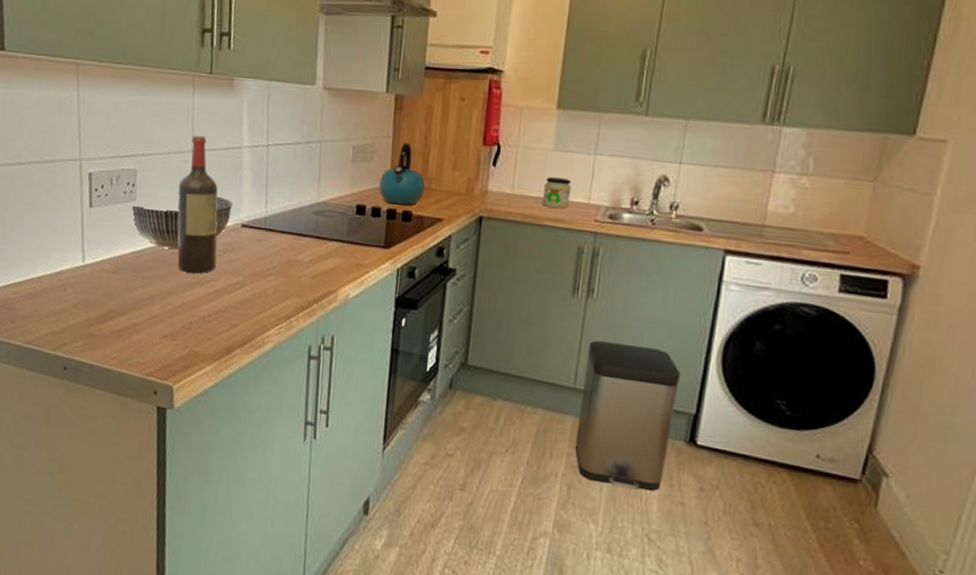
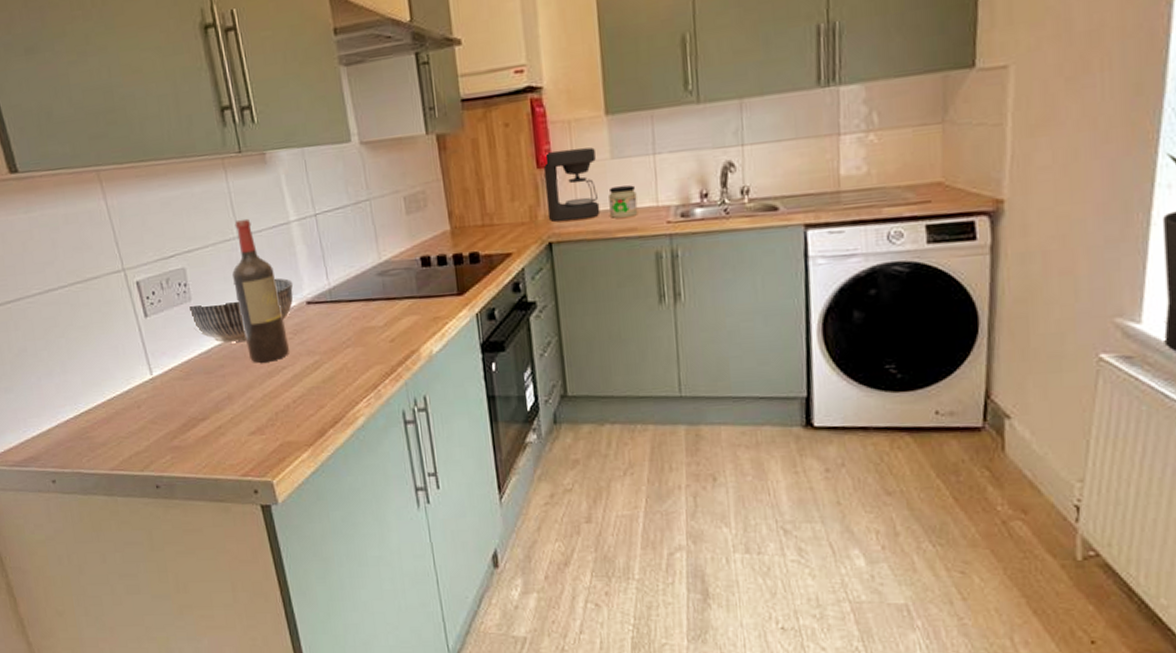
kettle: present [379,143,426,206] -> none [438,182,488,249]
coffee maker: none [483,131,540,203] -> present [542,147,600,223]
pedal bin: present [575,340,680,491] -> none [686,339,787,485]

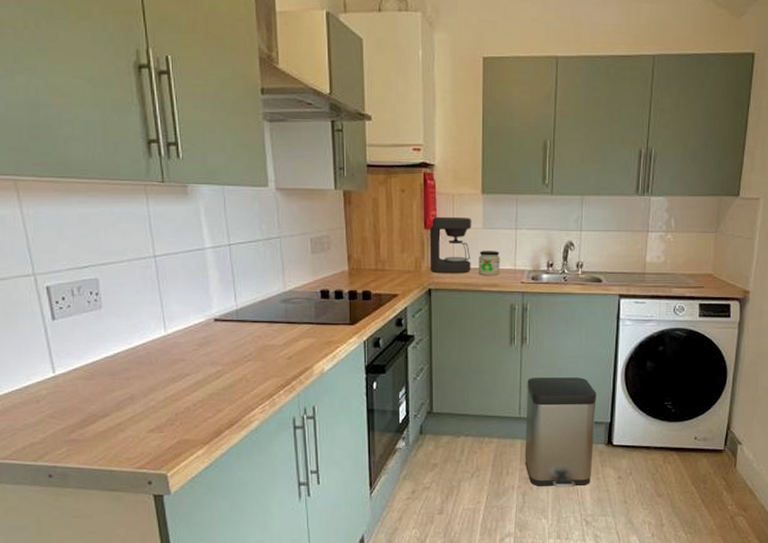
bowl: present [190,277,294,343] -> none [99,296,203,349]
wine bottle: present [231,218,289,363] -> none [144,241,194,369]
pedal bin: none [686,339,787,485] -> present [524,377,596,487]

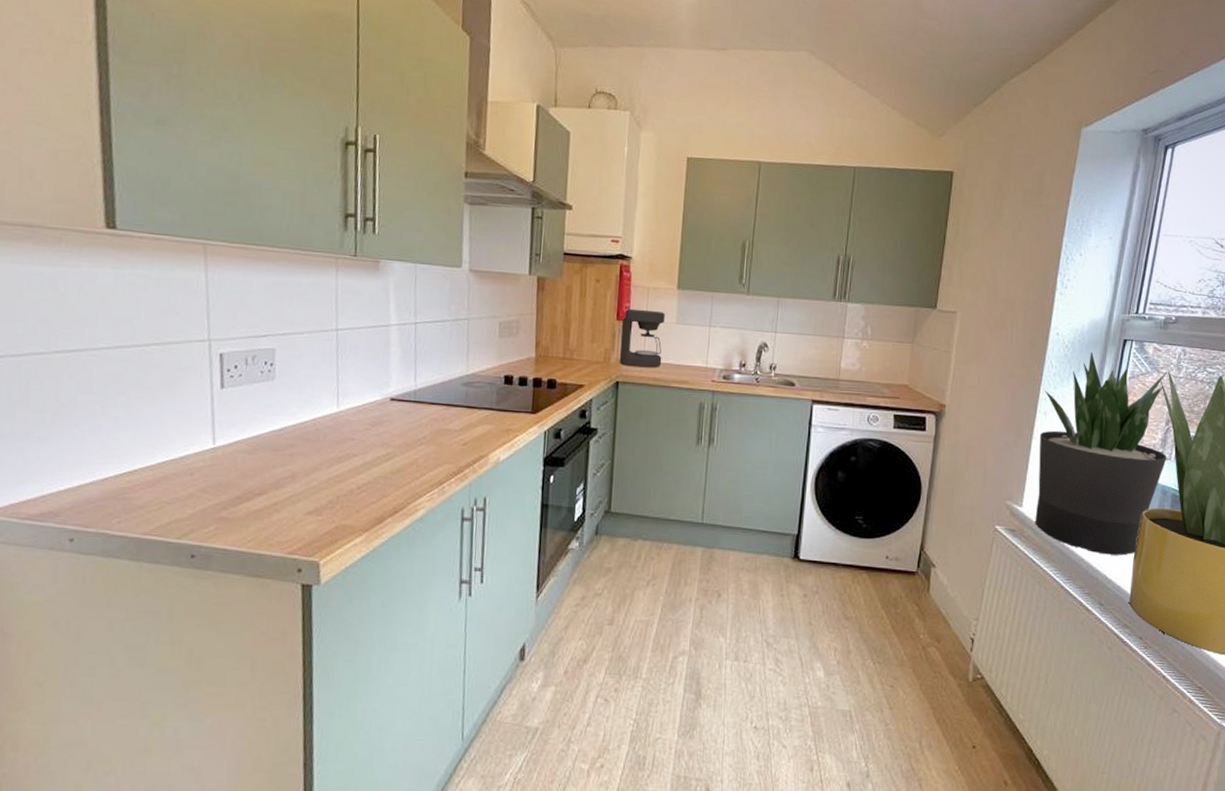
jar: present [479,251,500,276] -> none [669,346,692,373]
pedal bin: present [524,377,596,487] -> none [705,481,784,603]

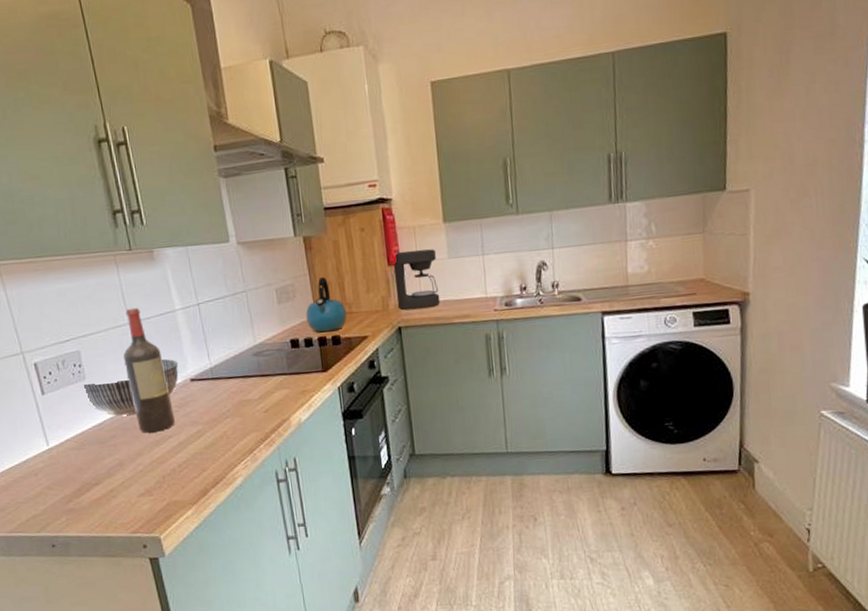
bowl: none [271,371,381,425] -> present [84,358,179,416]
wine bottle: none [321,314,365,448] -> present [122,307,175,433]
kettle: none [525,319,568,375] -> present [305,277,348,333]

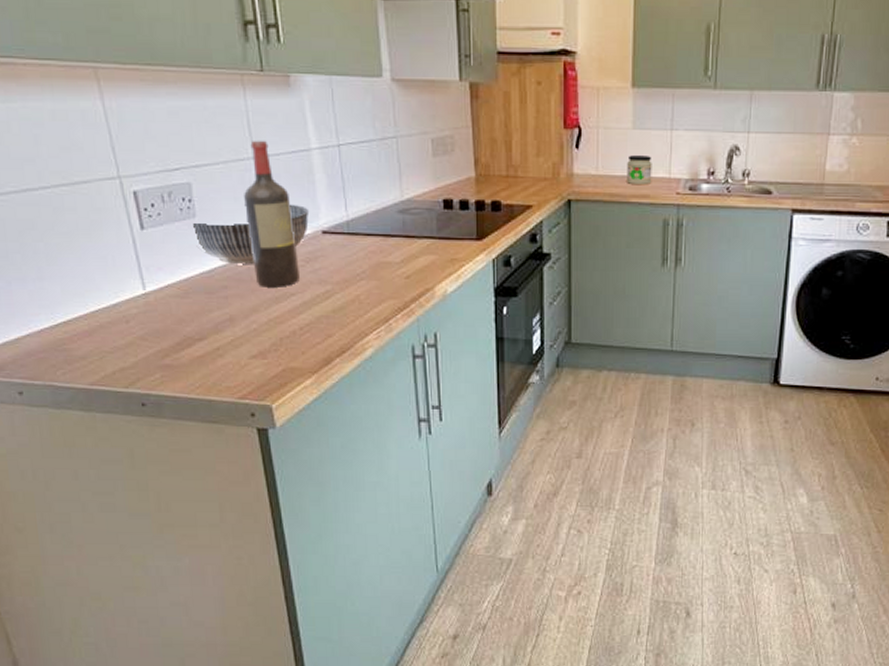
kettle: present [305,277,348,333] -> none [464,132,512,196]
coffee maker: present [392,249,440,311] -> none [569,114,619,182]
jar: none [447,280,471,308] -> present [627,155,652,186]

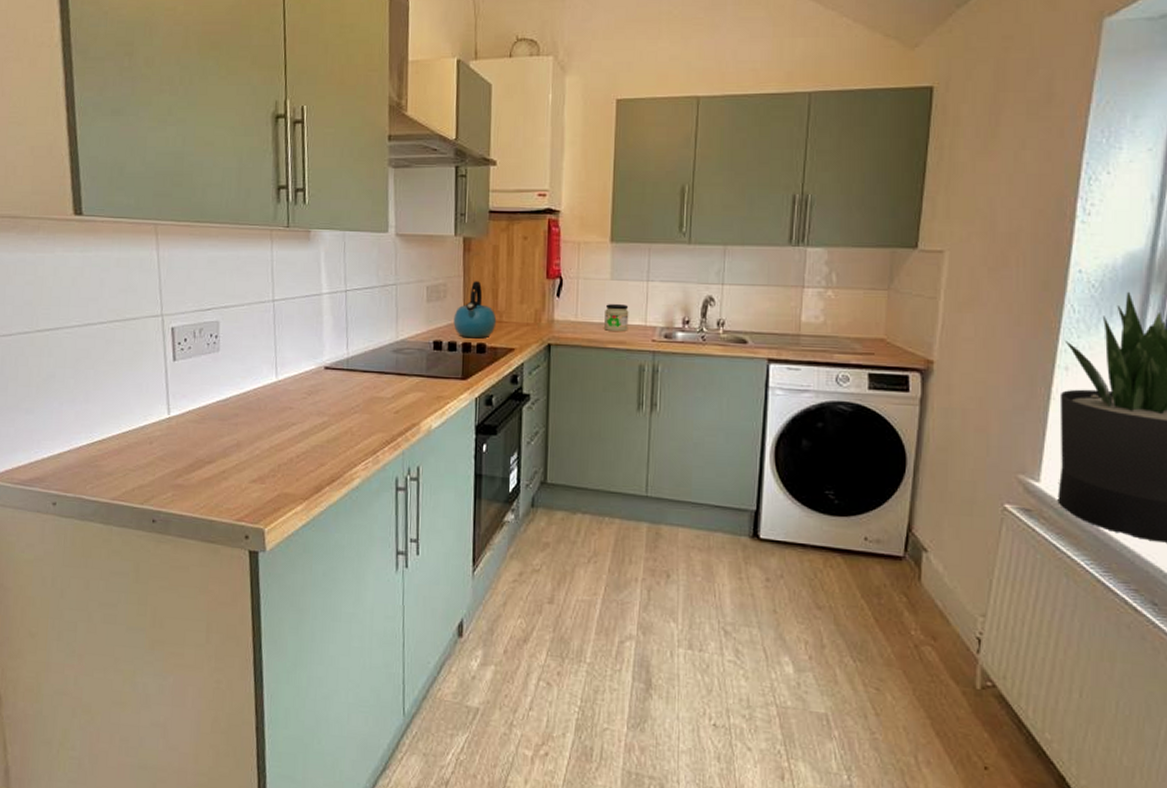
bowl: present [193,204,310,264] -> none [216,341,316,395]
wine bottle: present [243,140,300,287] -> none [260,285,302,417]
kettle: none [464,132,512,196] -> present [453,281,497,339]

